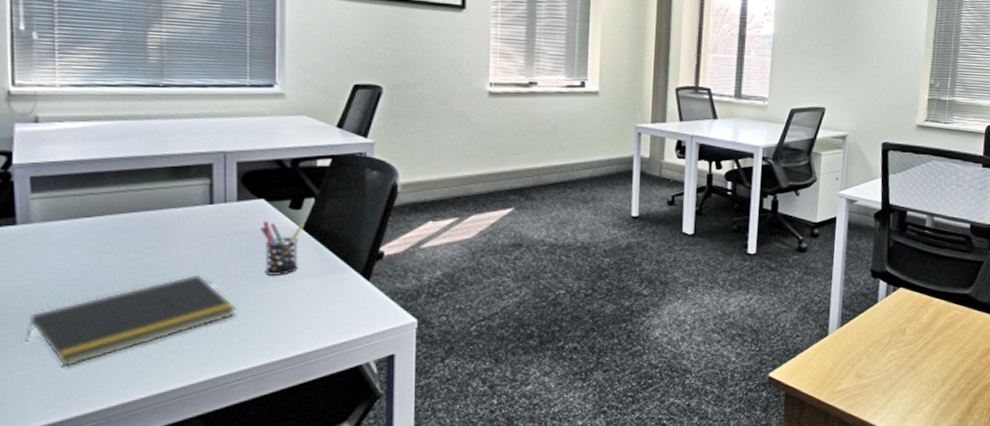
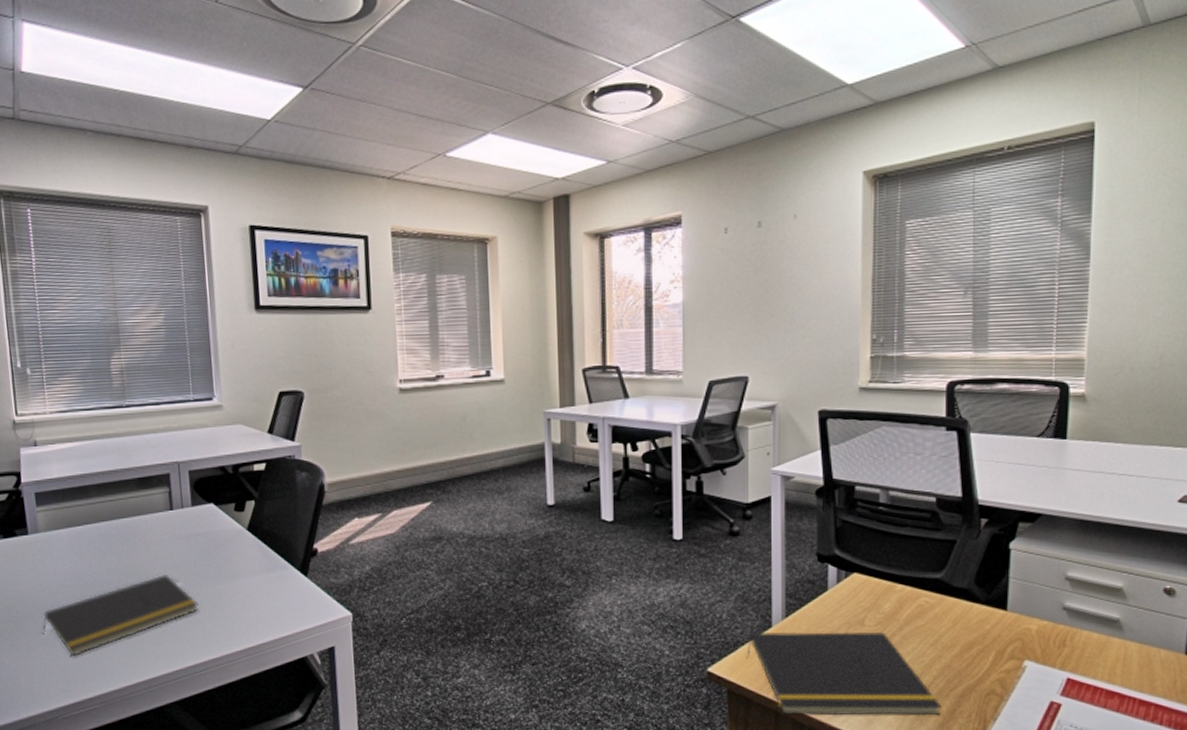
pen holder: present [260,220,305,276] -> none [212,523,248,574]
notepad: none [803,339,962,415] -> present [746,631,942,716]

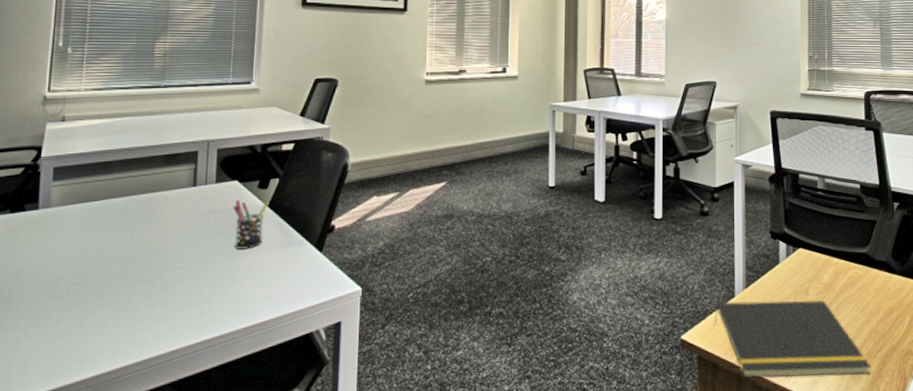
notepad: present [42,575,199,657] -> none [34,251,209,338]
pen holder: none [212,523,248,574] -> present [233,200,270,249]

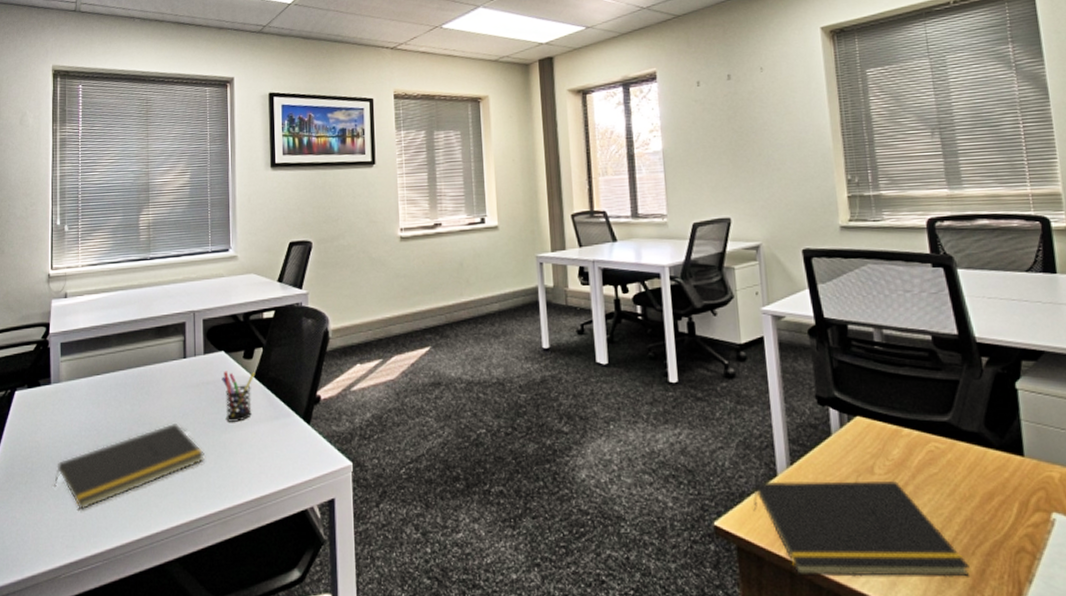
notepad: none [34,251,209,338] -> present [54,424,205,510]

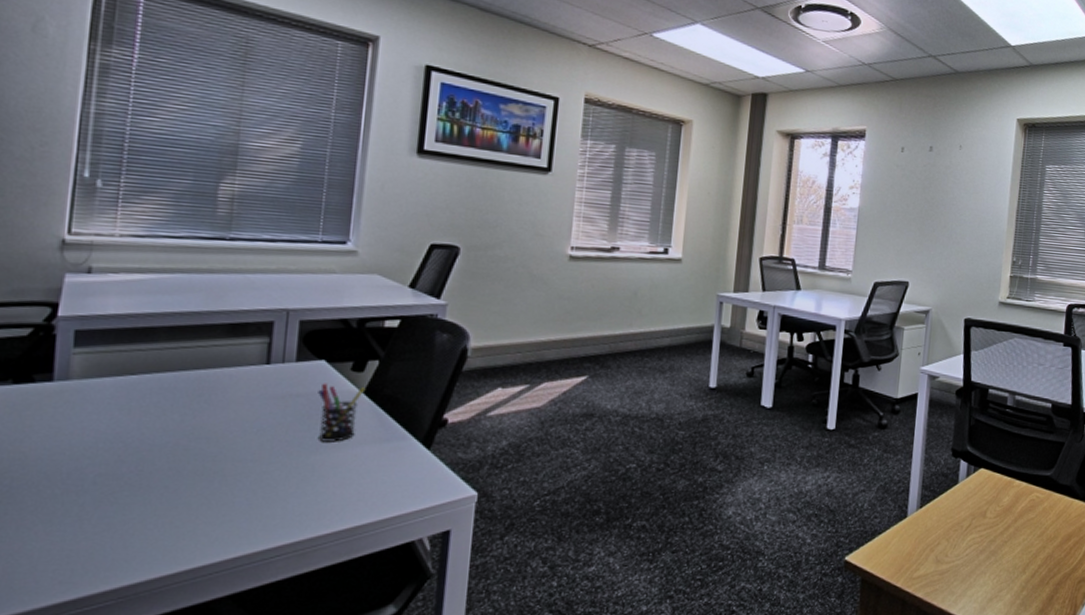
notepad: present [54,424,205,510] -> none [46,440,283,539]
notepad: present [753,480,970,577] -> none [881,522,1043,603]

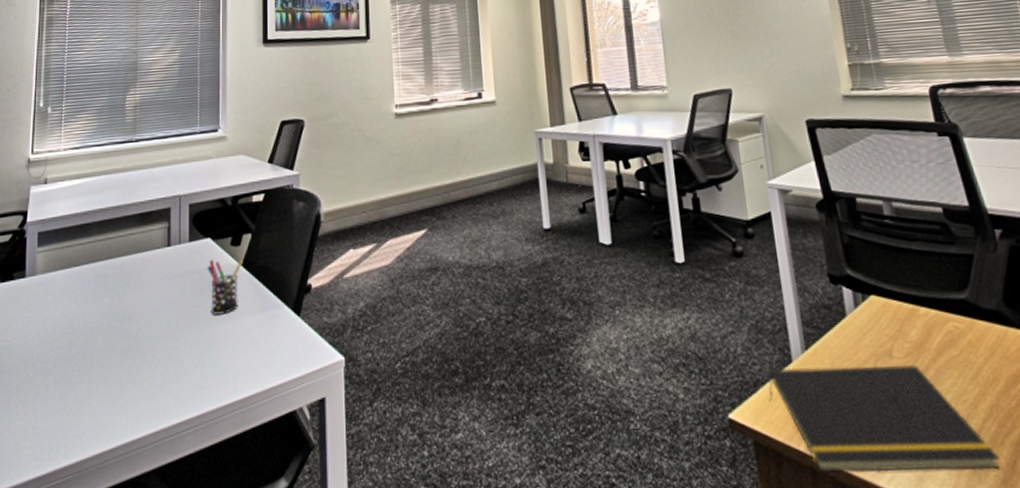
notepad: none [881,522,1043,603] -> present [769,364,1000,472]

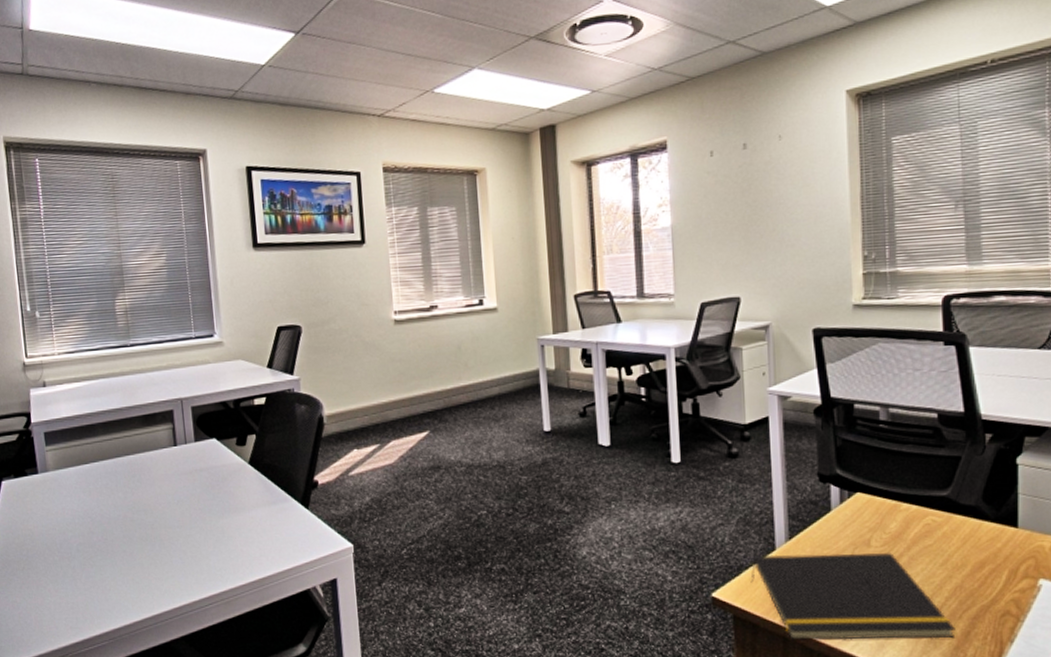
pen holder: present [207,259,243,315] -> none [215,458,250,508]

